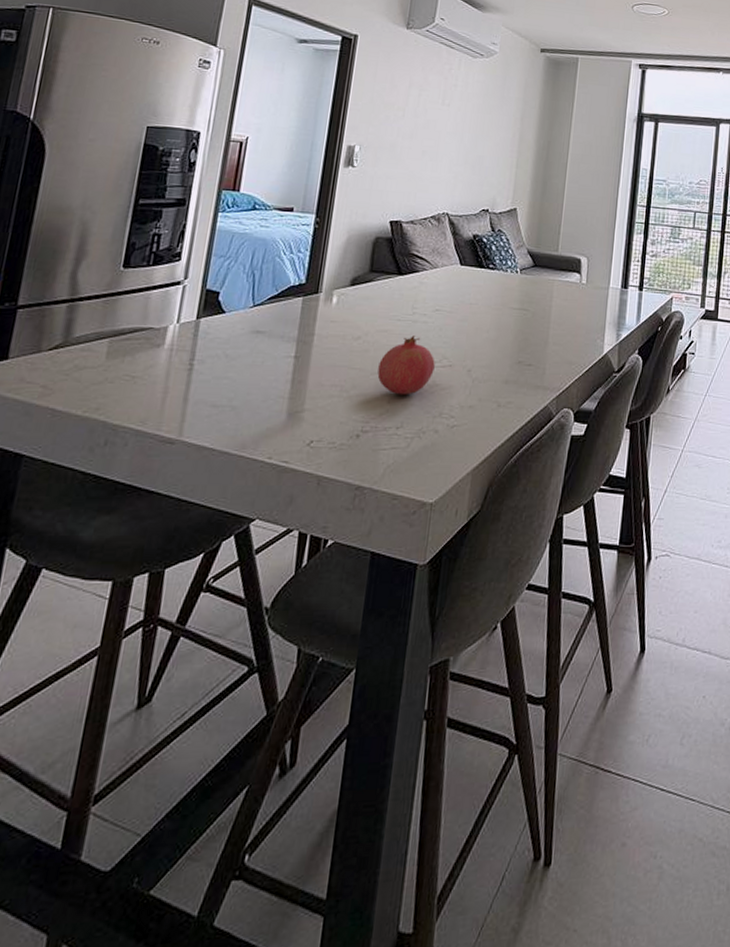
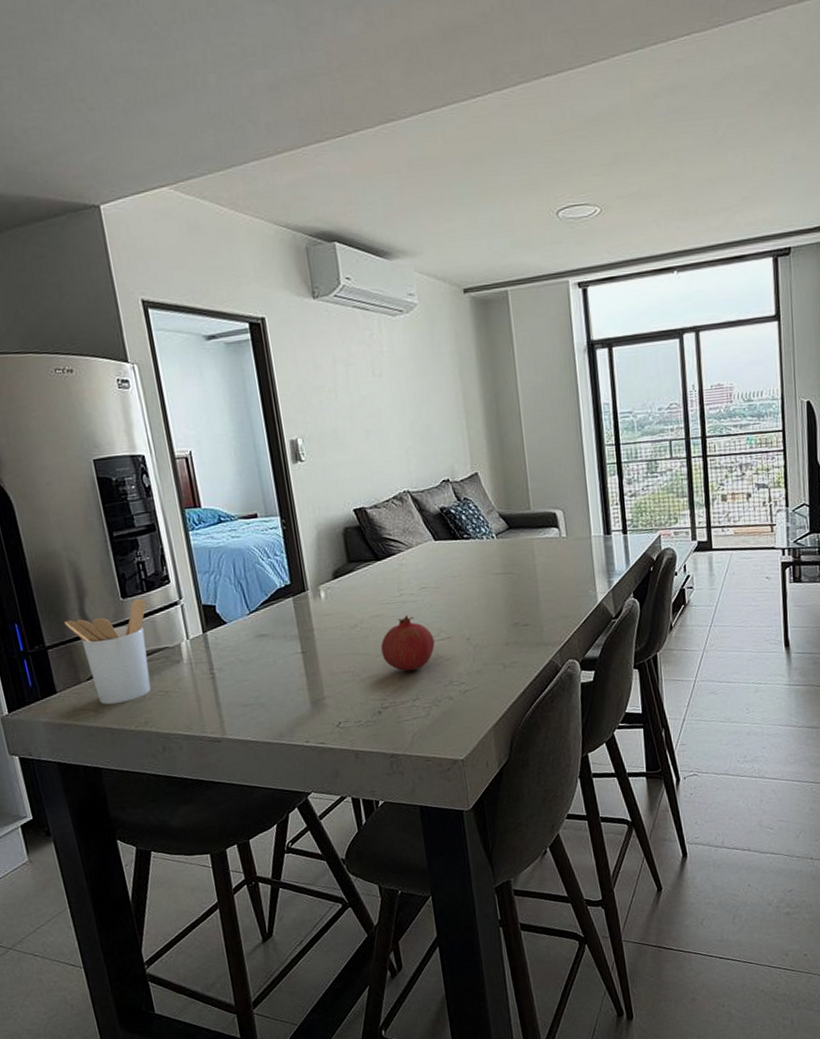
utensil holder: none [49,271,147,383] -> present [65,598,152,705]

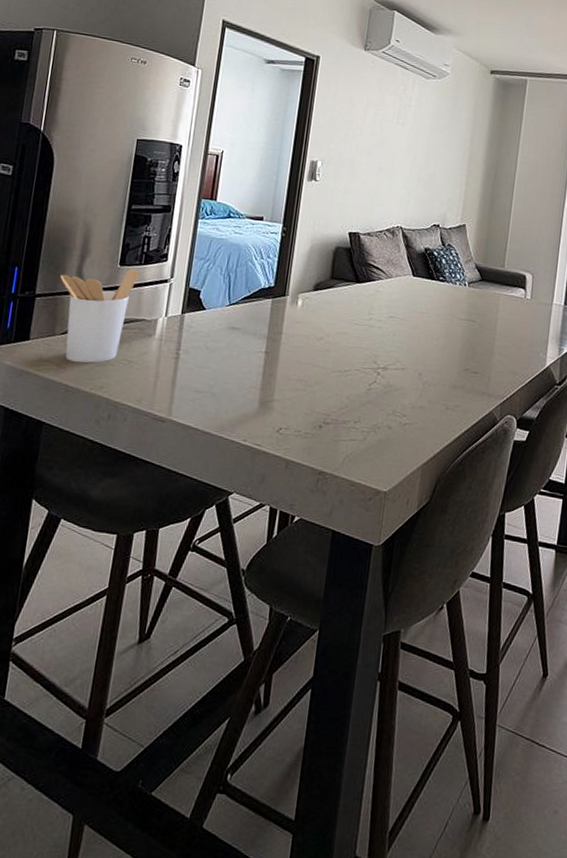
fruit: present [381,615,435,672] -> none [337,339,389,393]

